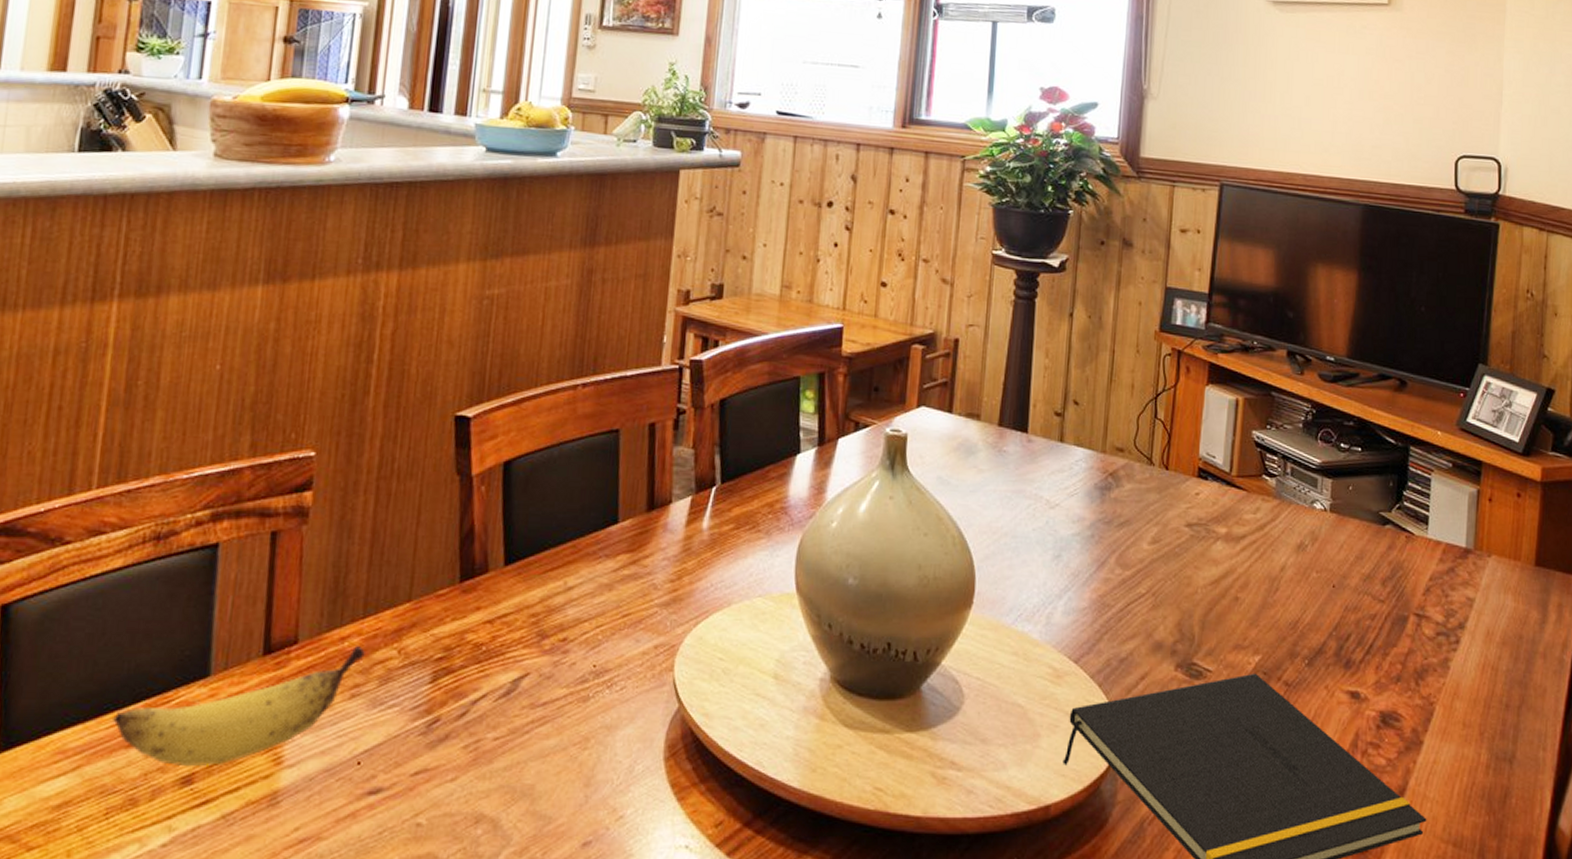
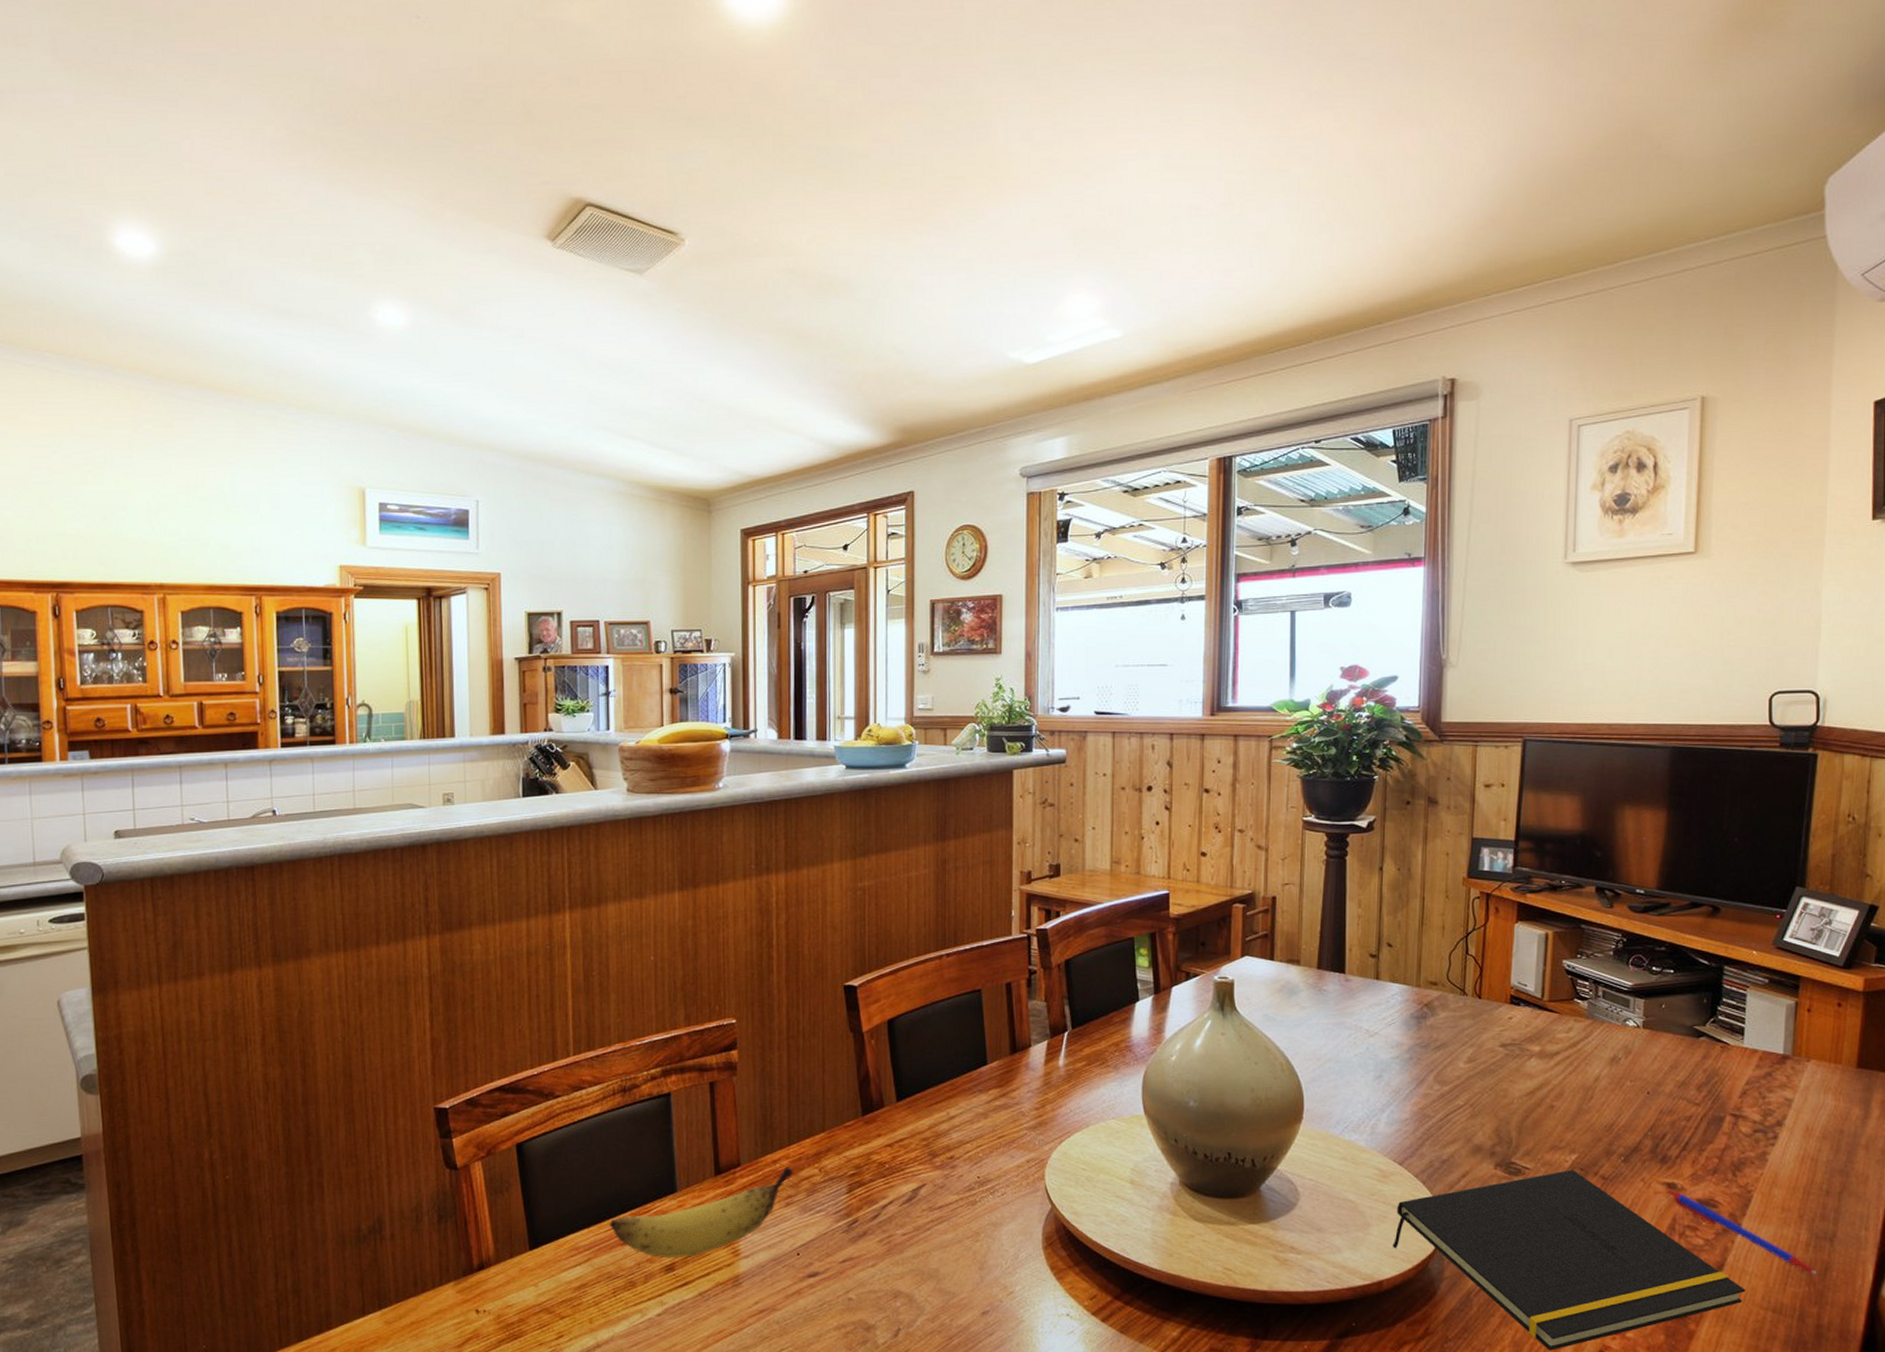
pen: none [1350,698,1498,801] -> present [1667,1188,1818,1274]

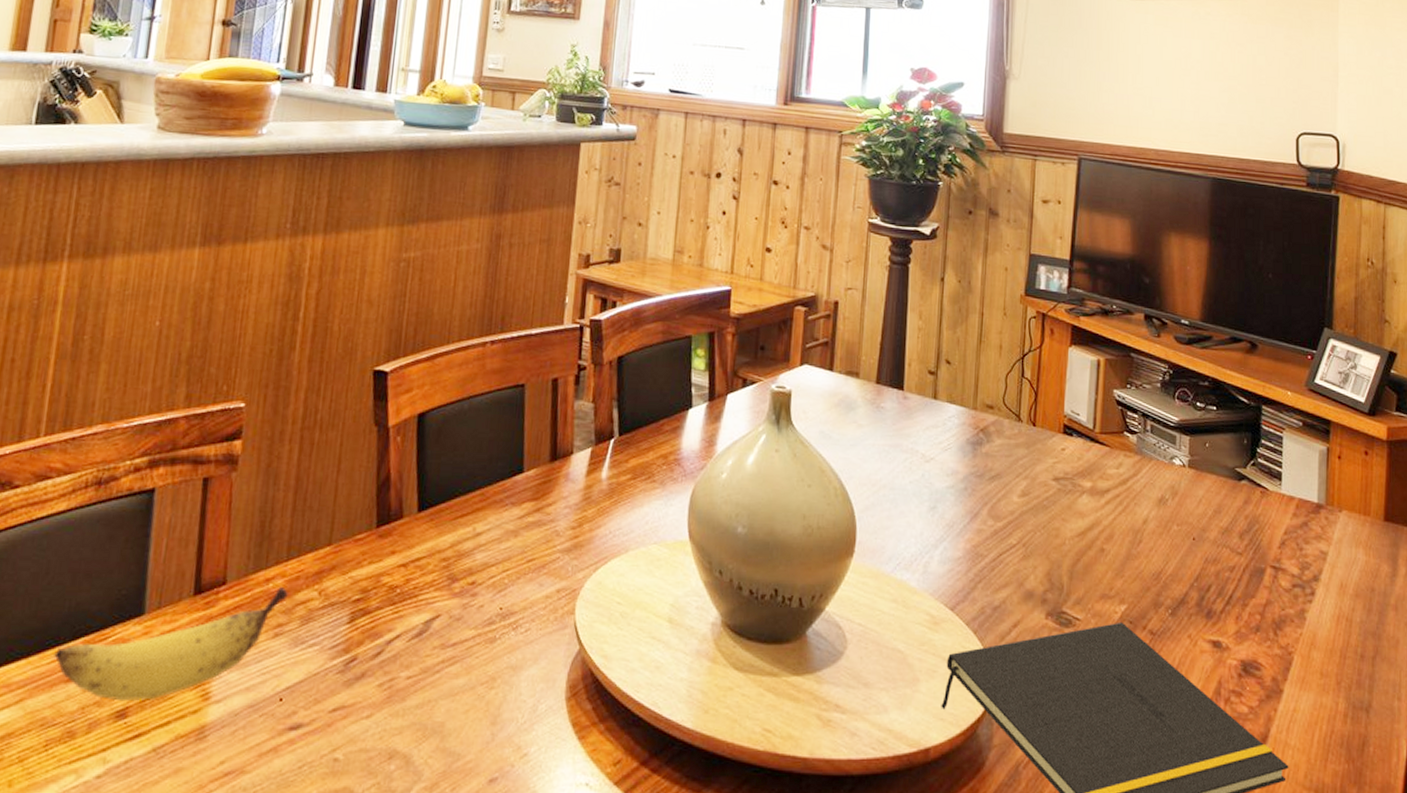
pen: present [1667,1188,1818,1274] -> none [1212,647,1356,749]

